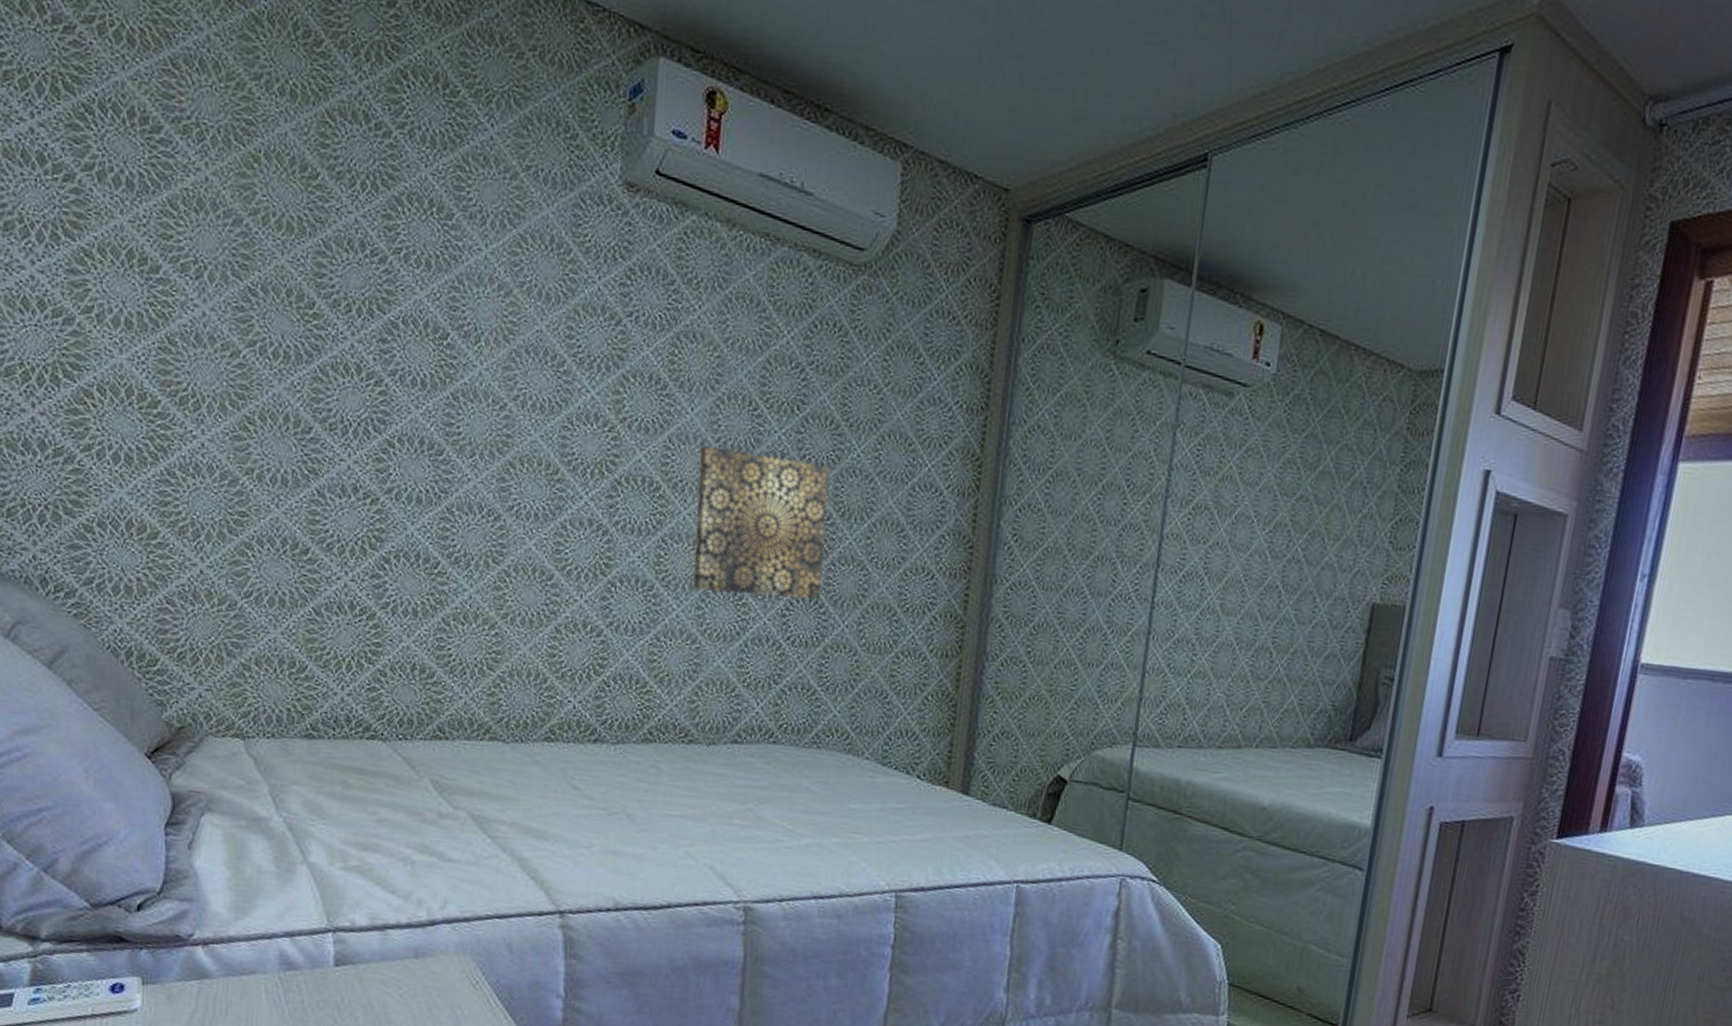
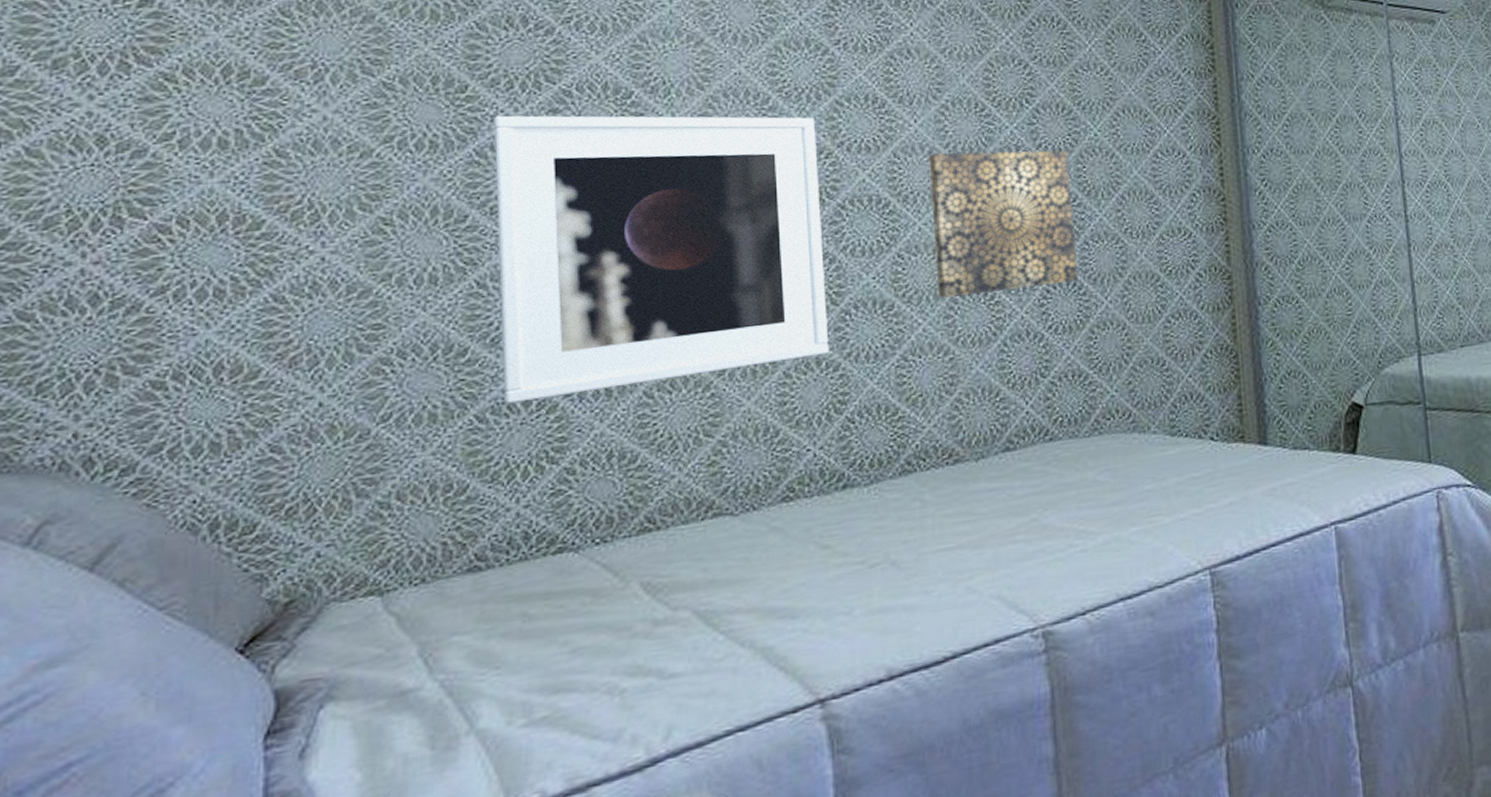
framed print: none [334,337,603,619] -> present [493,115,830,404]

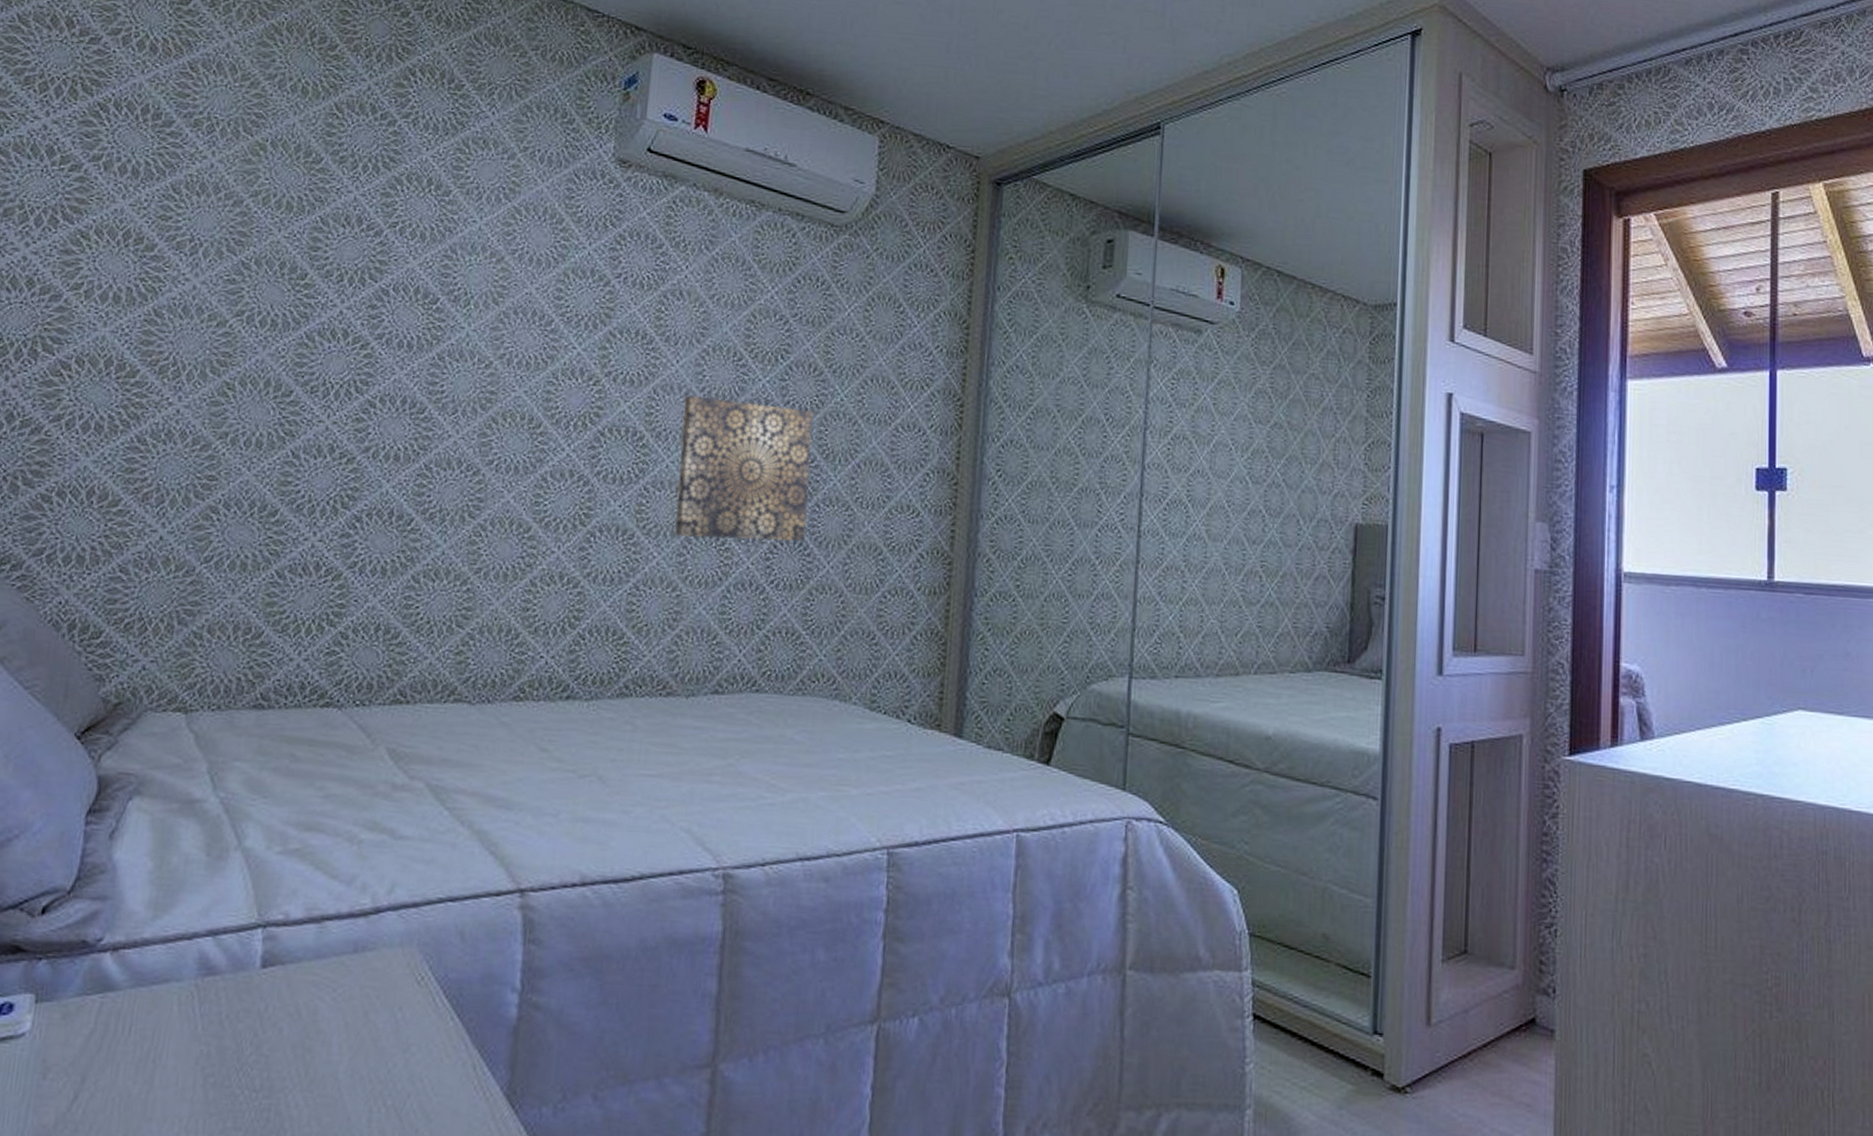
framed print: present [493,115,830,404] -> none [300,305,589,571]

